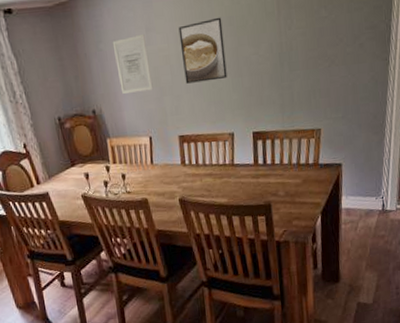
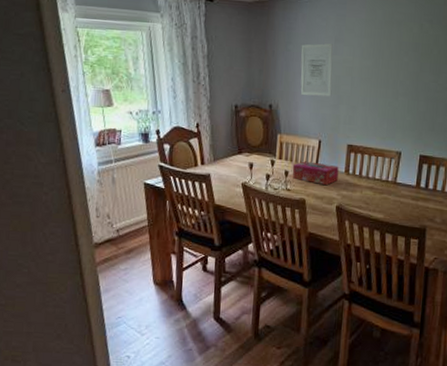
tissue box: none [128,159,176,181] -> present [292,161,339,185]
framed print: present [178,17,227,84] -> none [363,41,408,99]

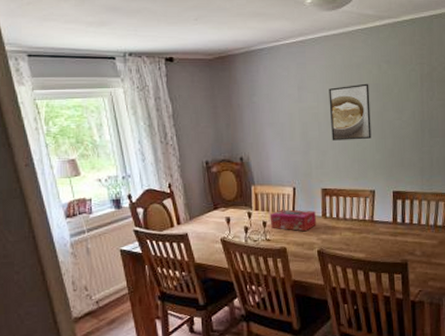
wall art: present [300,43,333,97] -> none [265,92,301,146]
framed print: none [363,41,408,99] -> present [328,83,372,141]

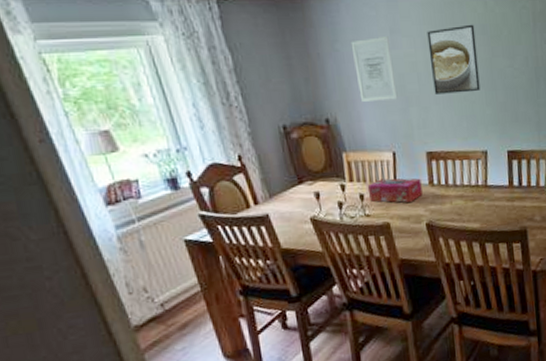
wall art: none [265,92,301,146] -> present [350,37,398,103]

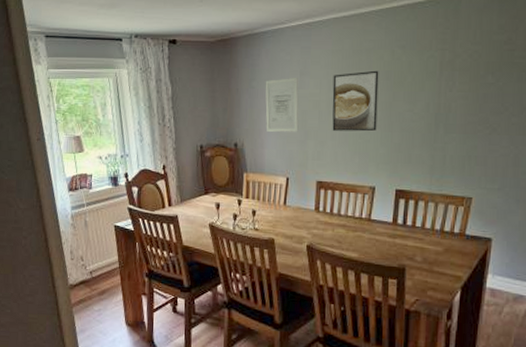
tissue box: present [367,178,423,203] -> none [259,199,308,223]

